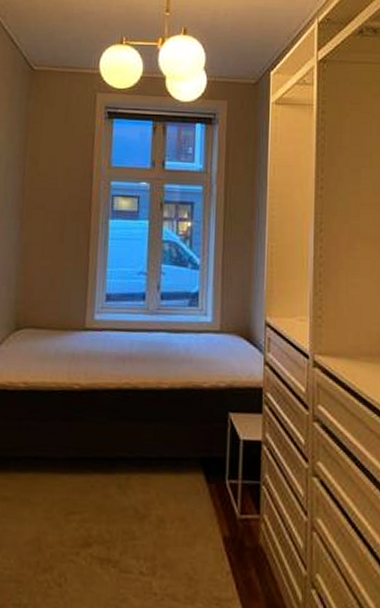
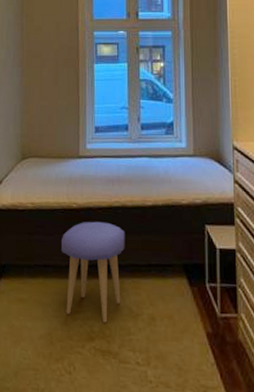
stool: none [57,406,135,526] -> present [61,221,125,323]

